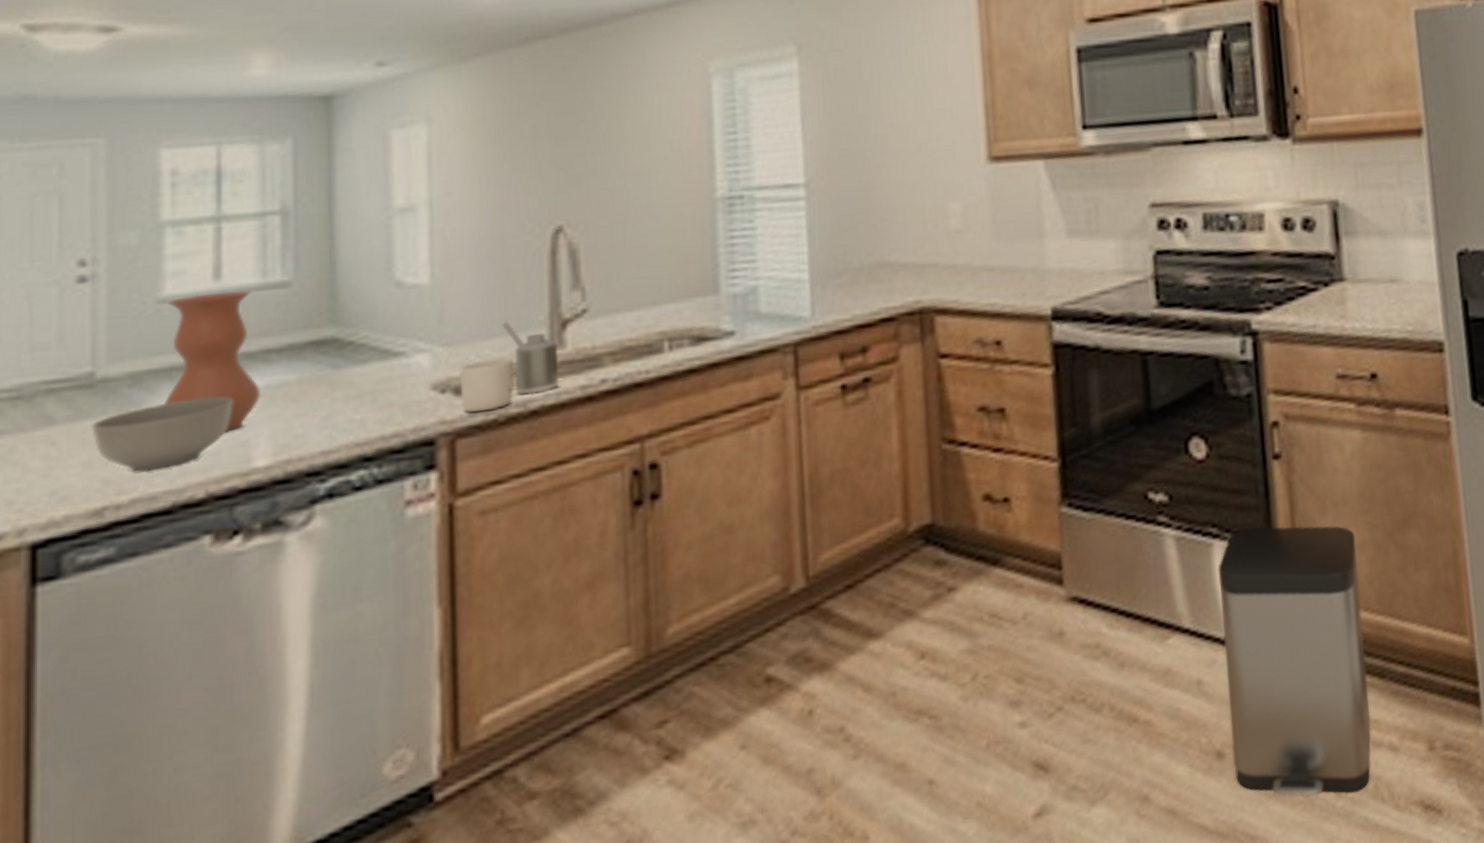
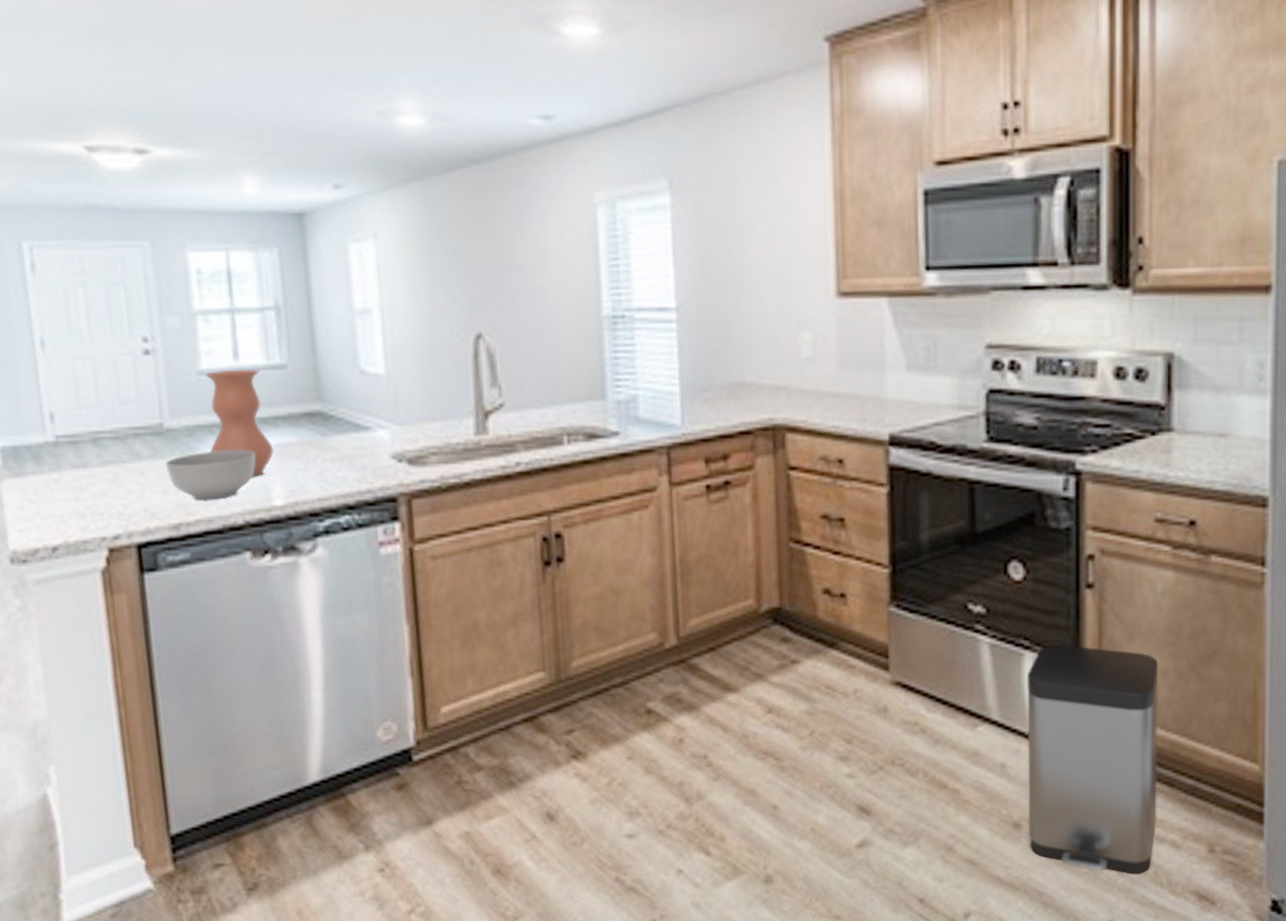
mug: present [459,357,515,413] -> none [411,437,452,480]
soap dispenser: present [502,321,560,396] -> none [440,409,485,470]

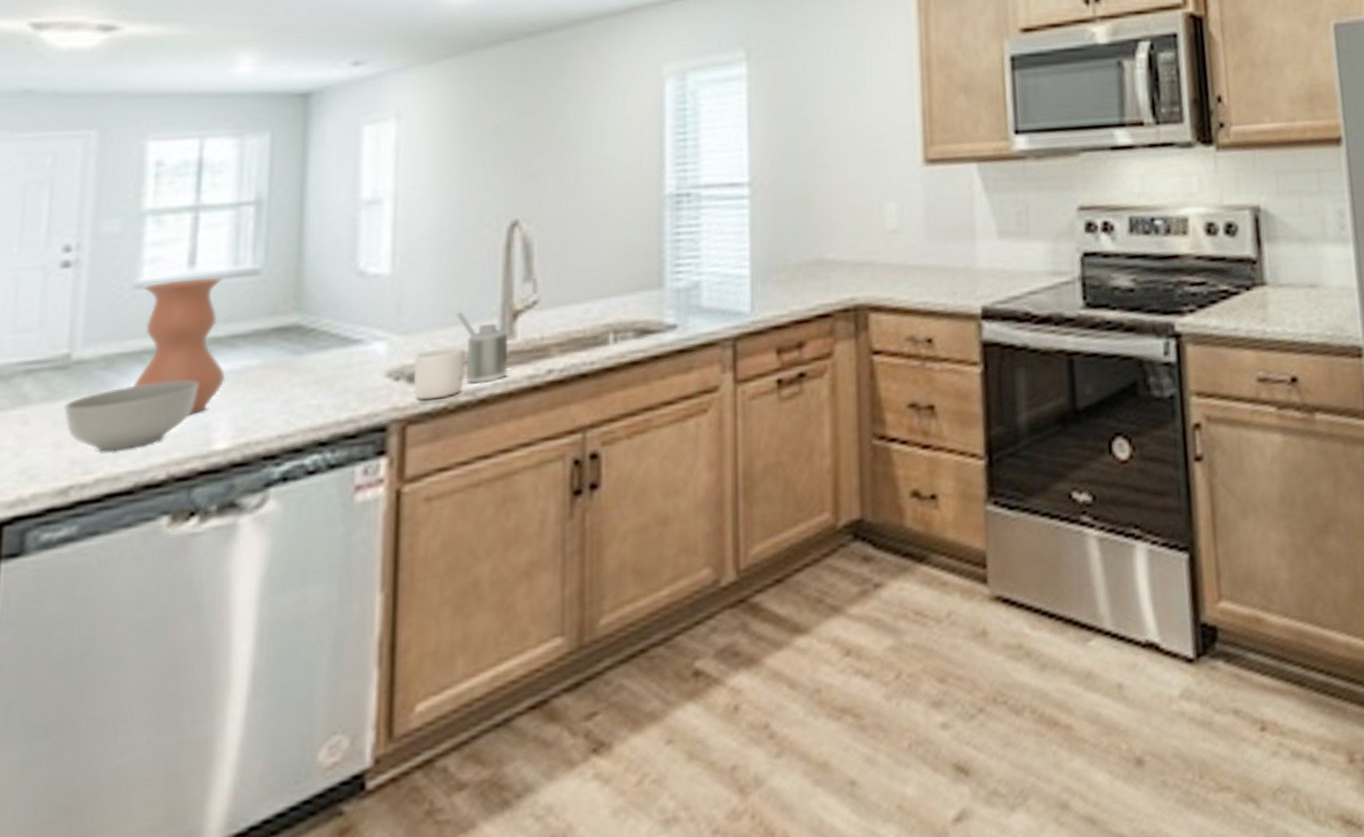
mug: none [411,437,452,480] -> present [413,346,466,401]
soap dispenser: none [440,409,485,470] -> present [456,311,509,384]
pedal bin: present [1027,645,1159,874] -> none [1139,528,1291,808]

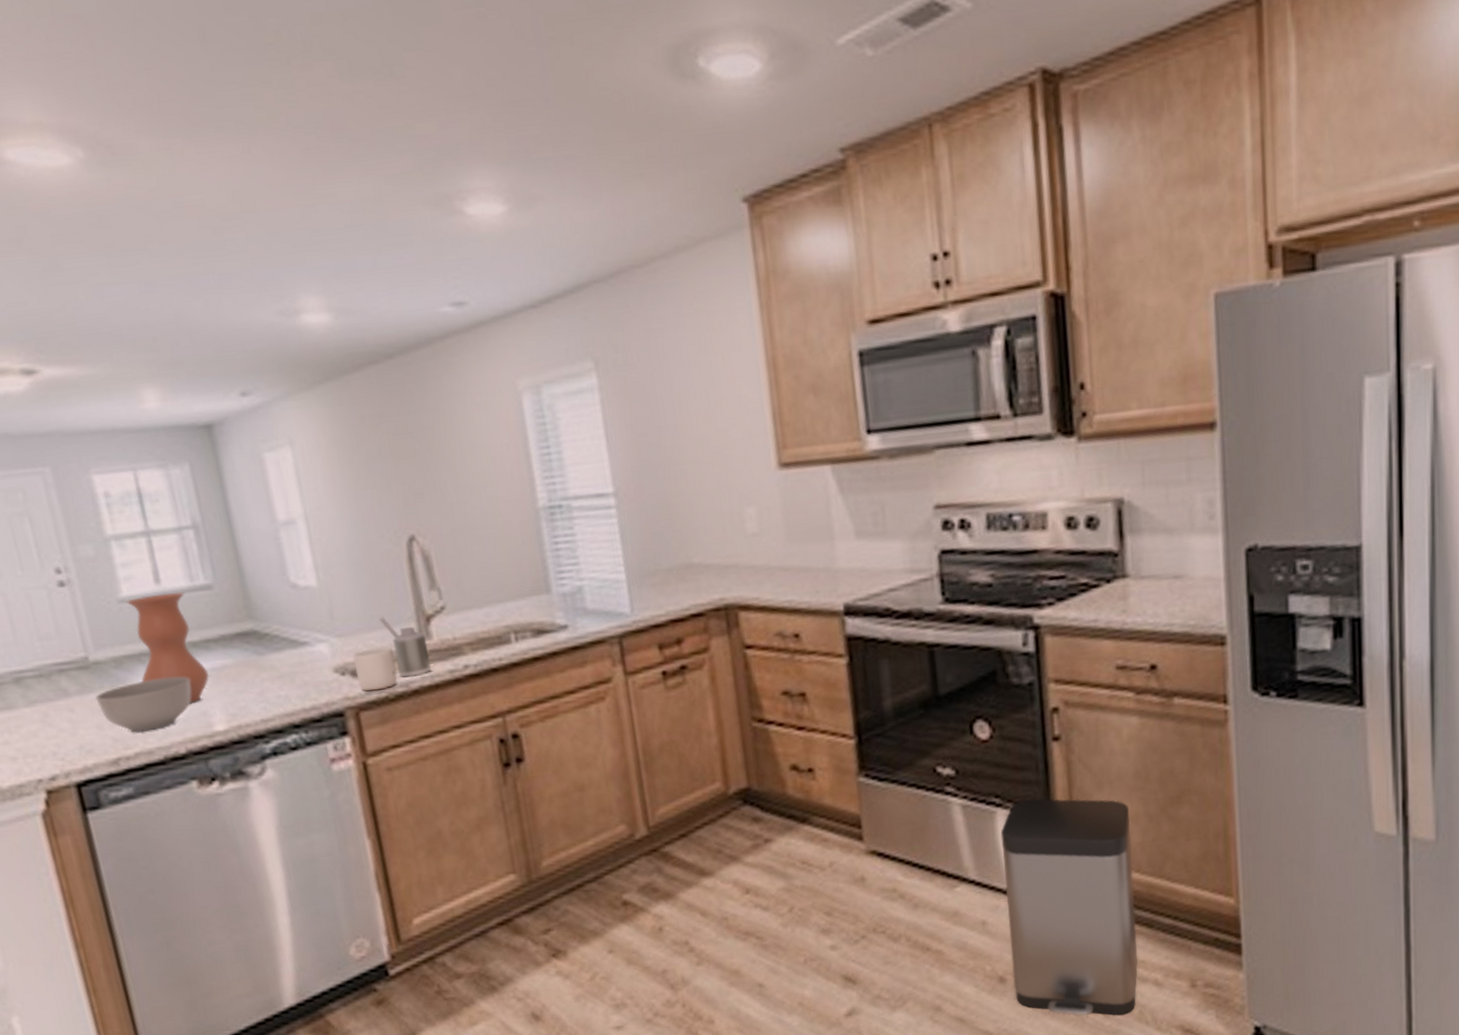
pedal bin: none [1139,528,1291,808] -> present [1000,798,1139,1016]

